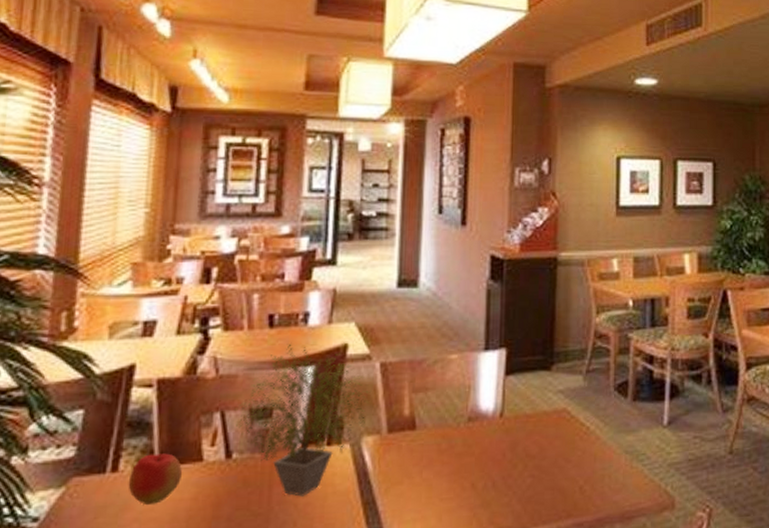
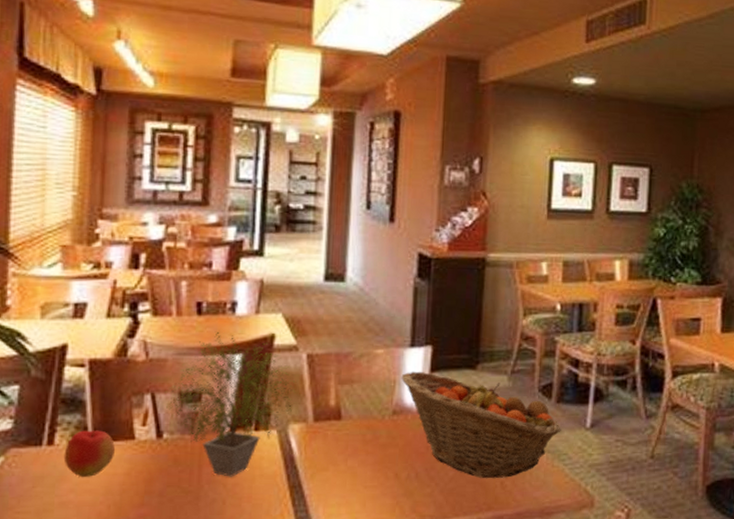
fruit basket: none [476,375,639,484] -> present [401,371,562,478]

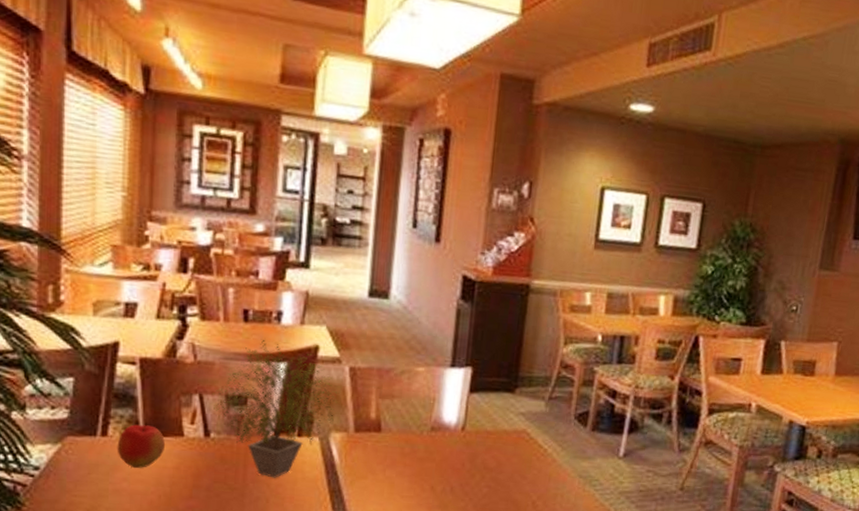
fruit basket: present [401,371,562,478] -> none [440,390,595,498]

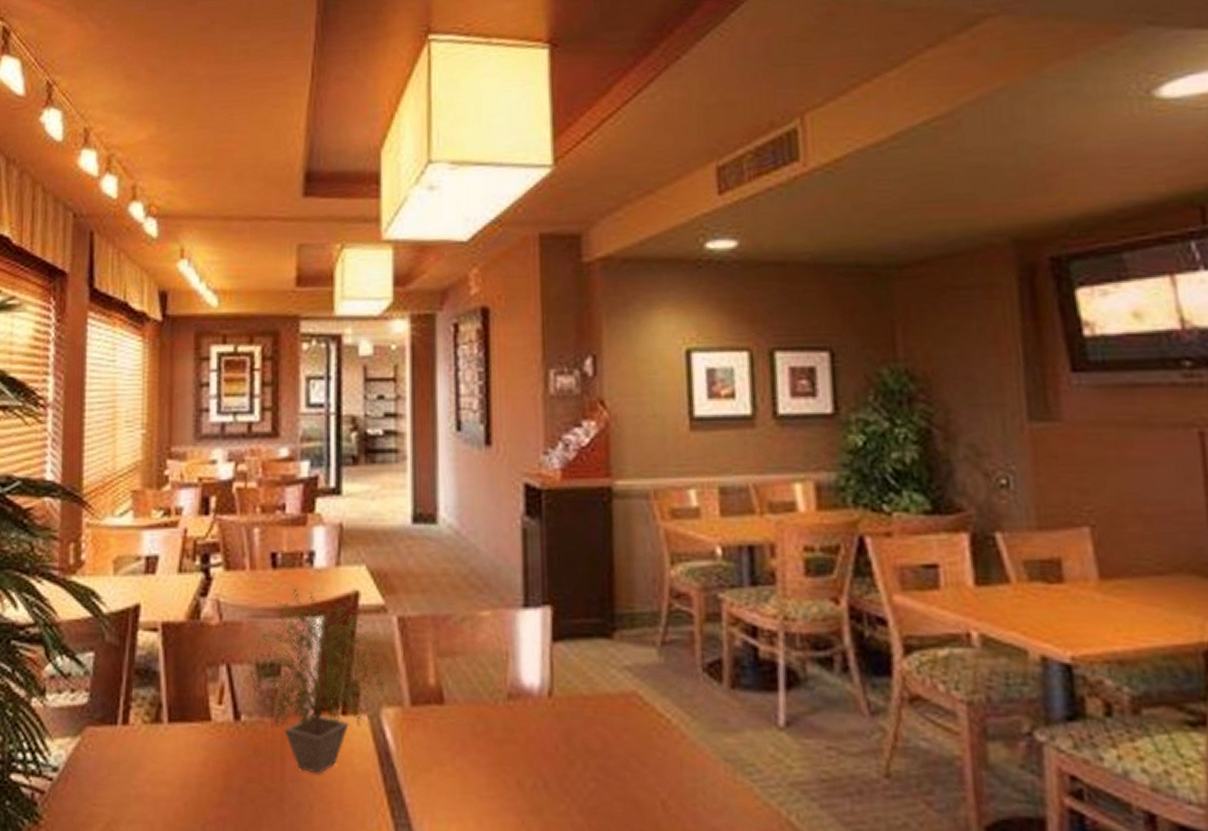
apple: present [117,424,166,468] -> none [139,707,192,765]

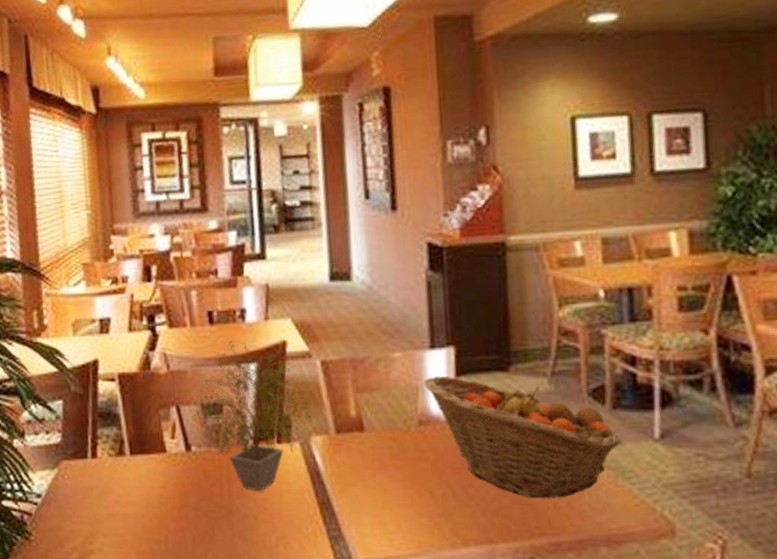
fruit basket: none [515,640,742,795] -> present [423,375,622,498]

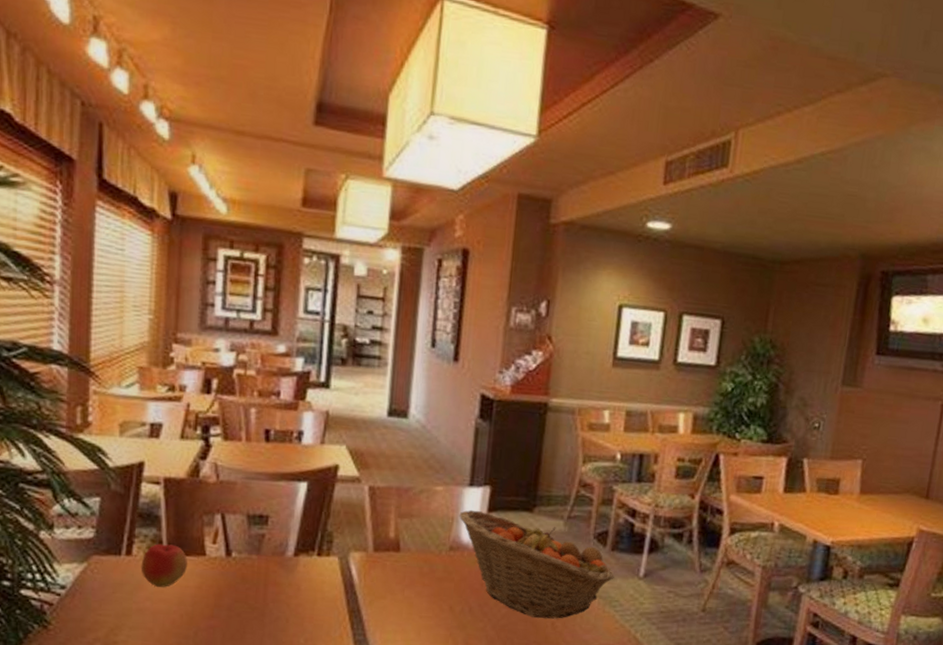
apple: none [106,443,151,489] -> present [141,543,188,587]
potted plant: present [188,339,315,492] -> none [233,458,360,598]

